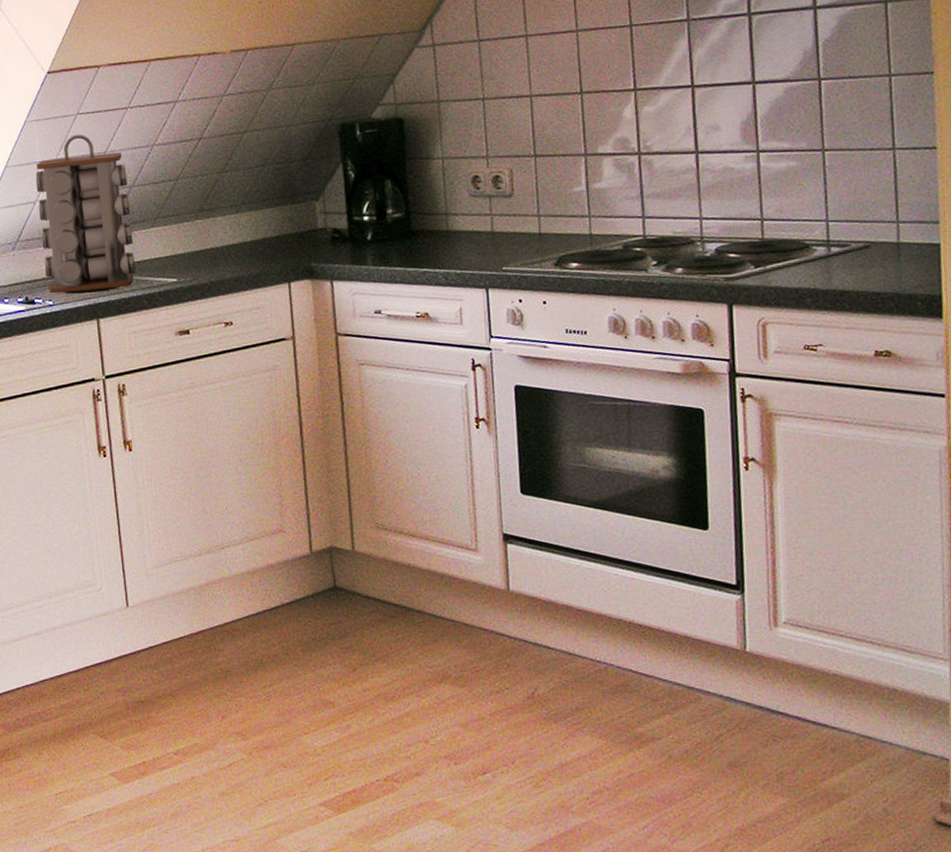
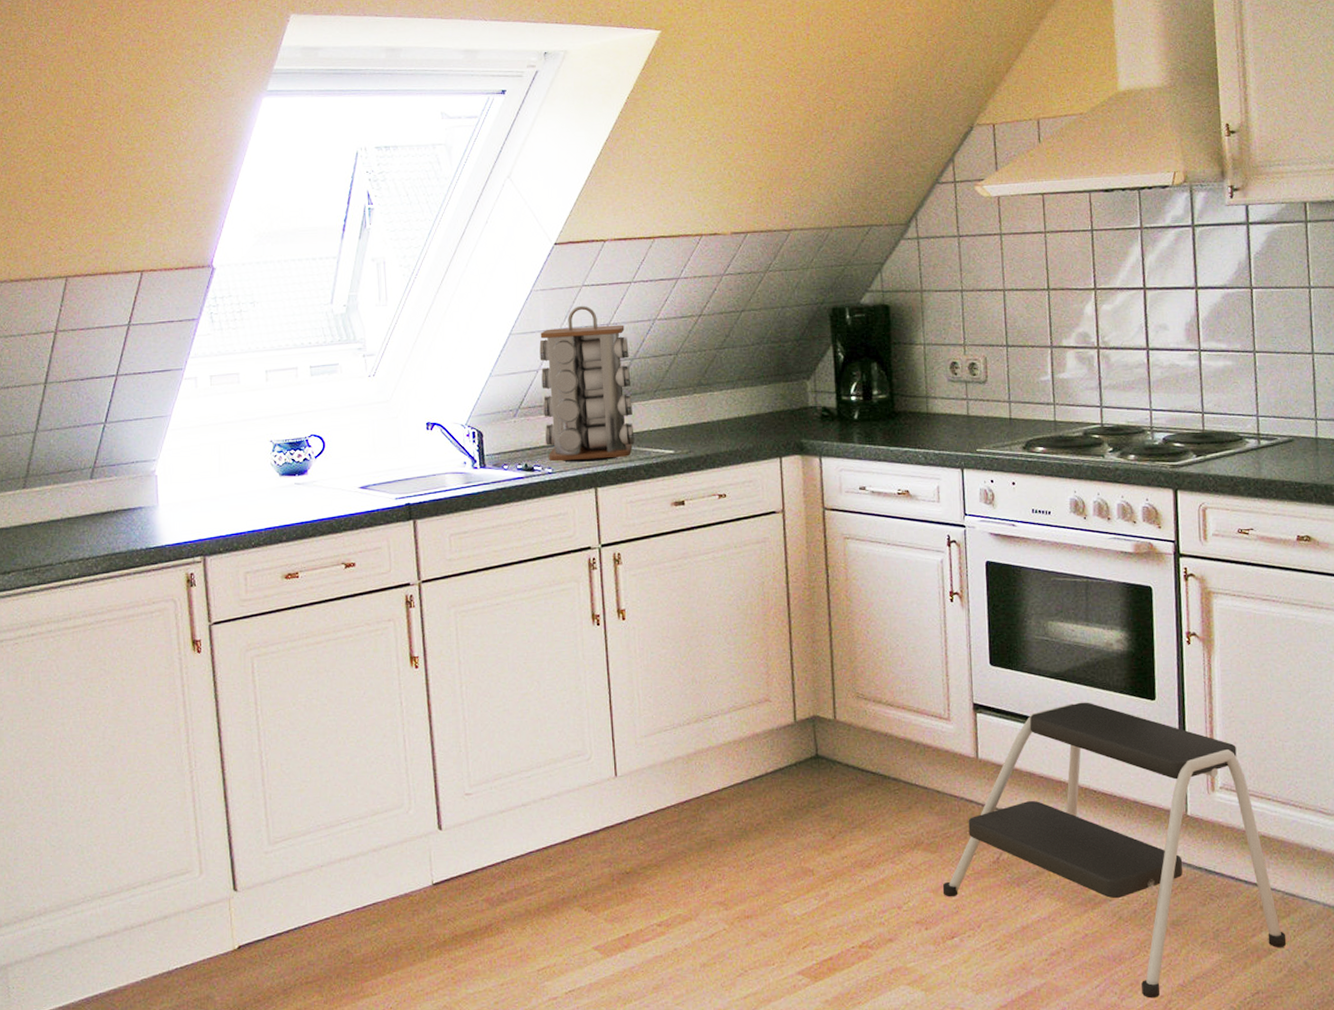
step stool: none [472,532,862,842] -> present [942,702,1287,999]

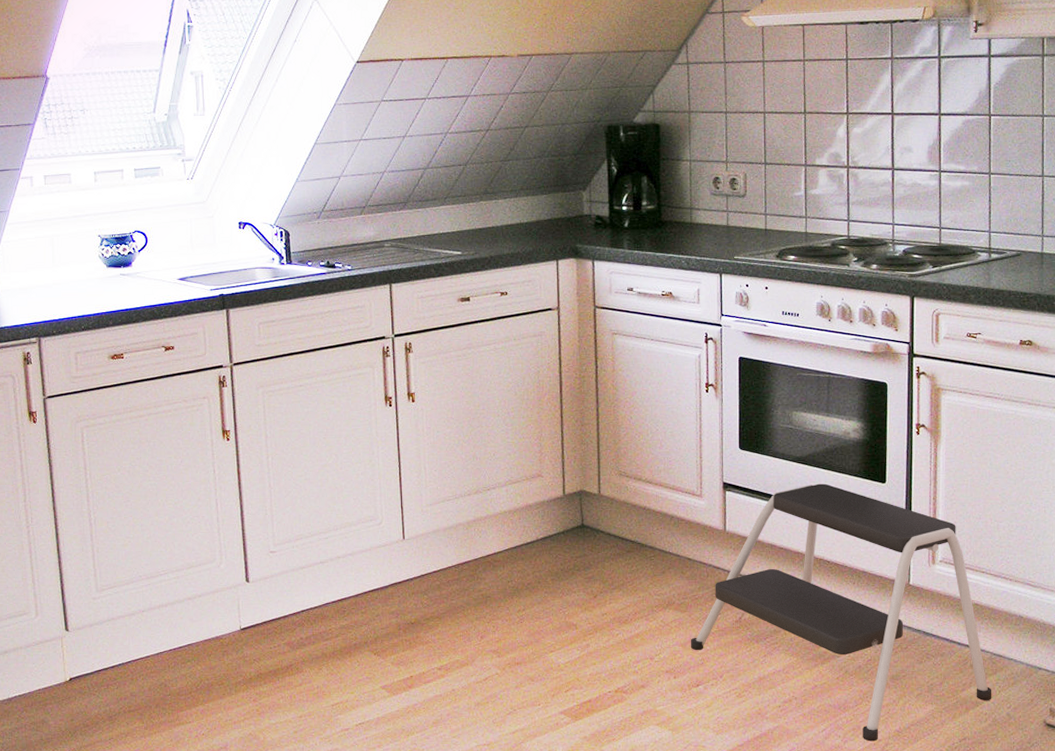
spice rack: present [539,305,635,462] -> none [341,118,426,260]

